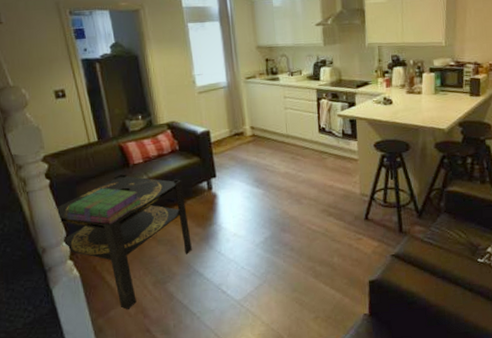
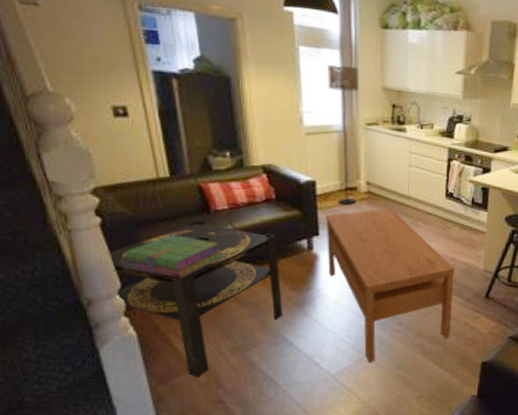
floor lamp: none [210,33,244,149] -> present [326,65,359,205]
coffee table: none [220,147,338,289] -> present [326,208,455,364]

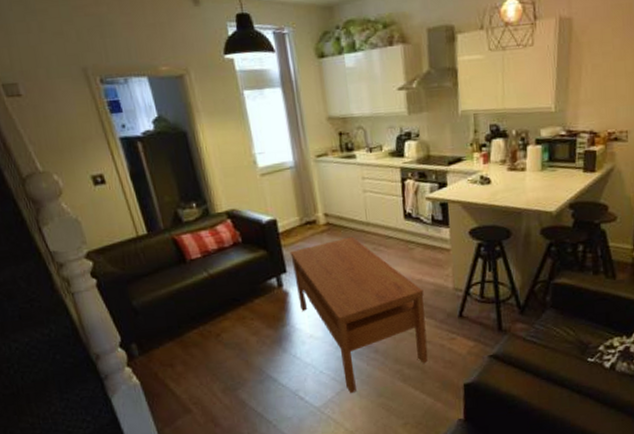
side table: present [106,219,282,377] -> none [105,270,264,418]
stack of books: present [124,235,223,279] -> none [120,287,203,328]
floor lamp: present [326,65,359,205] -> none [271,101,317,240]

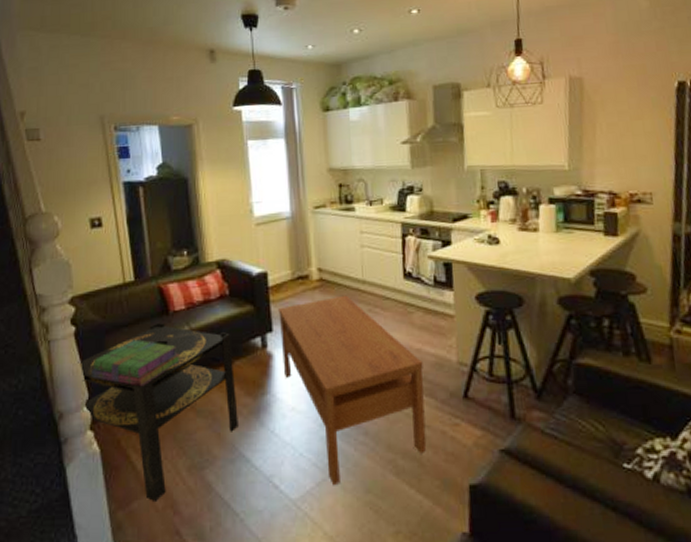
side table: none [105,270,264,418] -> present [78,322,238,501]
stack of books: none [120,287,203,328] -> present [92,339,181,387]

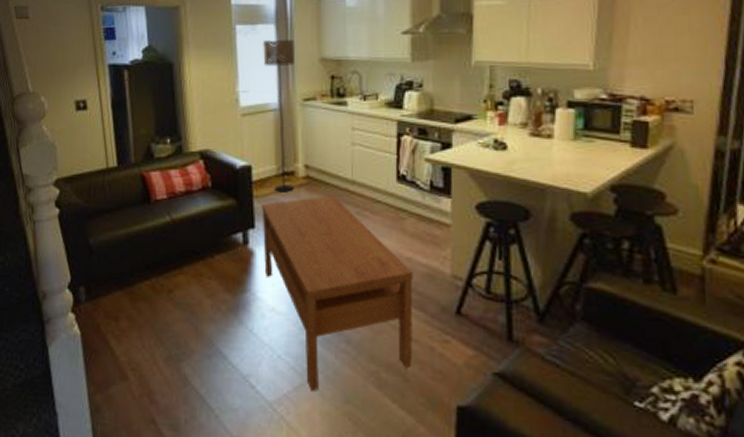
side table: present [78,322,238,501] -> none [61,210,217,388]
stack of books: present [92,339,181,387] -> none [74,226,161,274]
floor lamp: none [273,152,308,296] -> present [262,40,294,193]

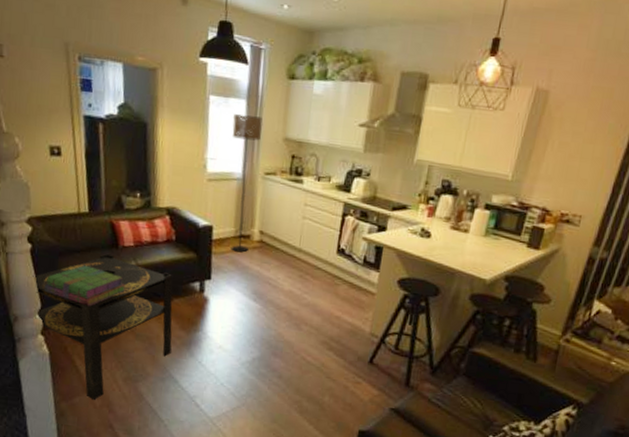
side table: none [61,210,217,388] -> present [33,253,173,400]
stack of books: none [74,226,161,274] -> present [45,265,125,307]
coffee table: present [262,195,413,392] -> none [216,258,340,413]

